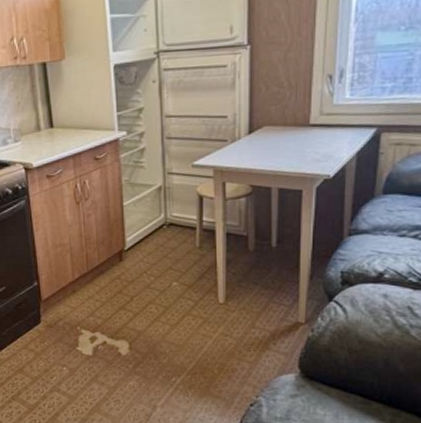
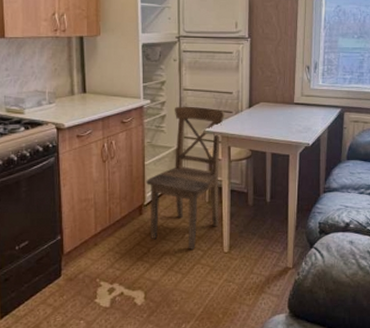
dining chair: none [125,136,218,299] -> present [146,106,225,249]

